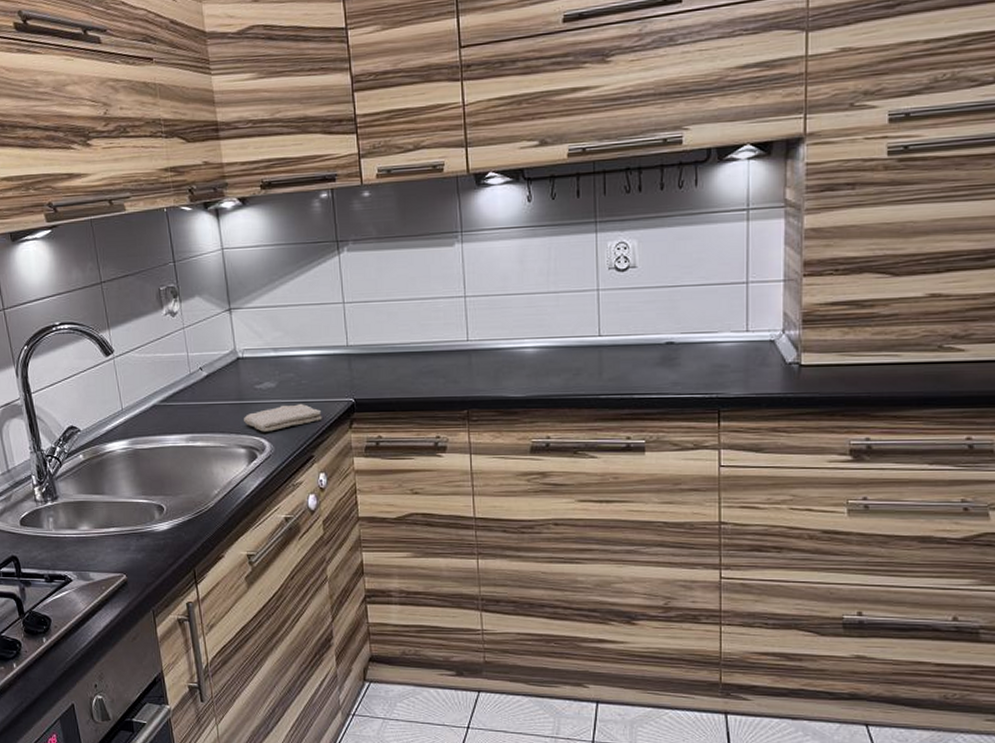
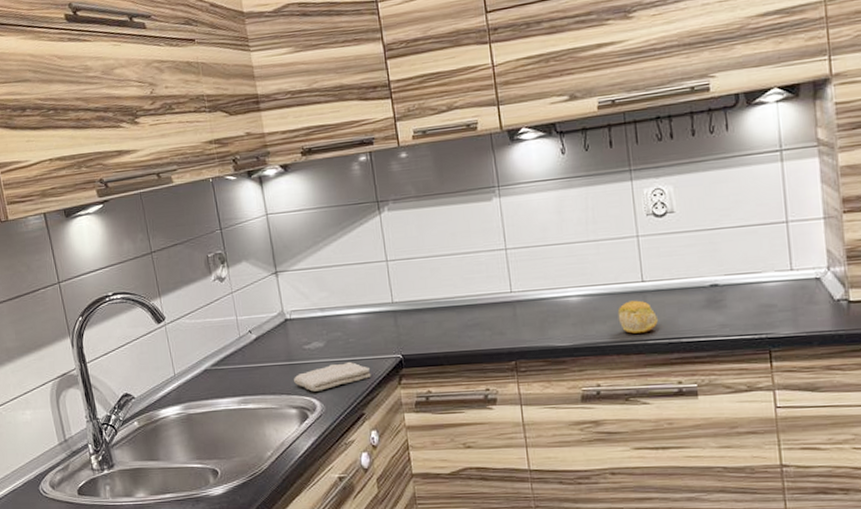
fruit: none [572,354,611,388] -> present [617,300,658,334]

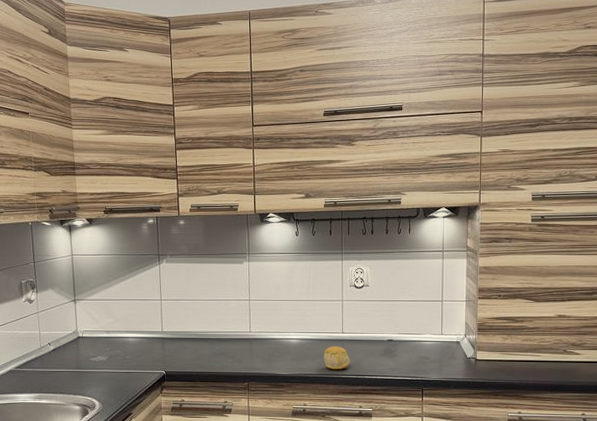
washcloth: present [294,362,371,392] -> none [80,374,140,394]

